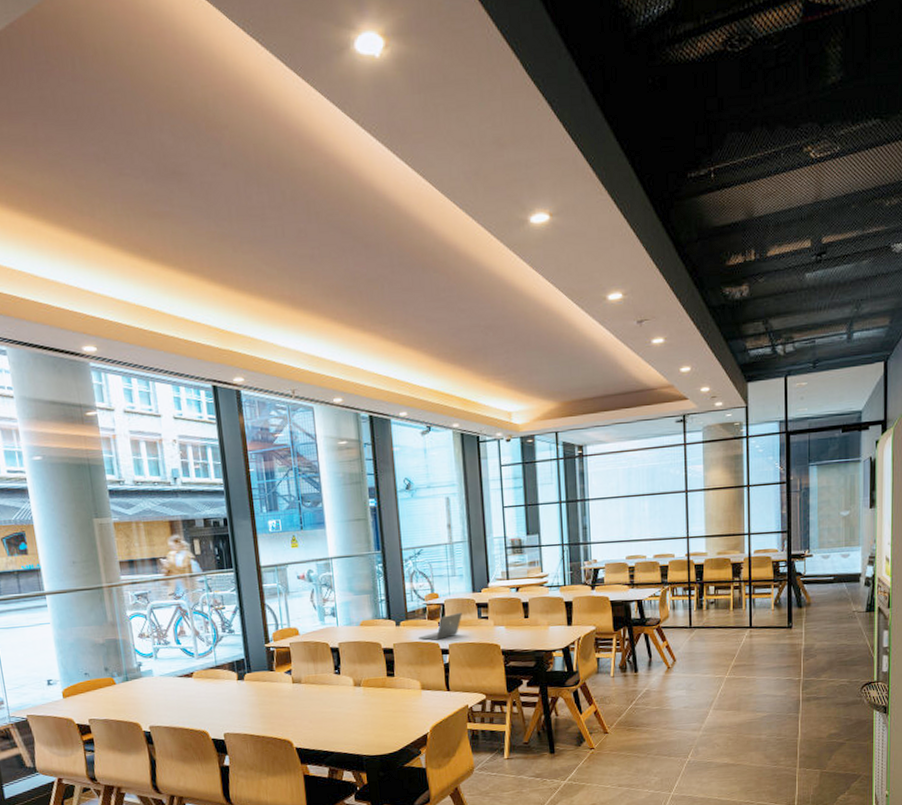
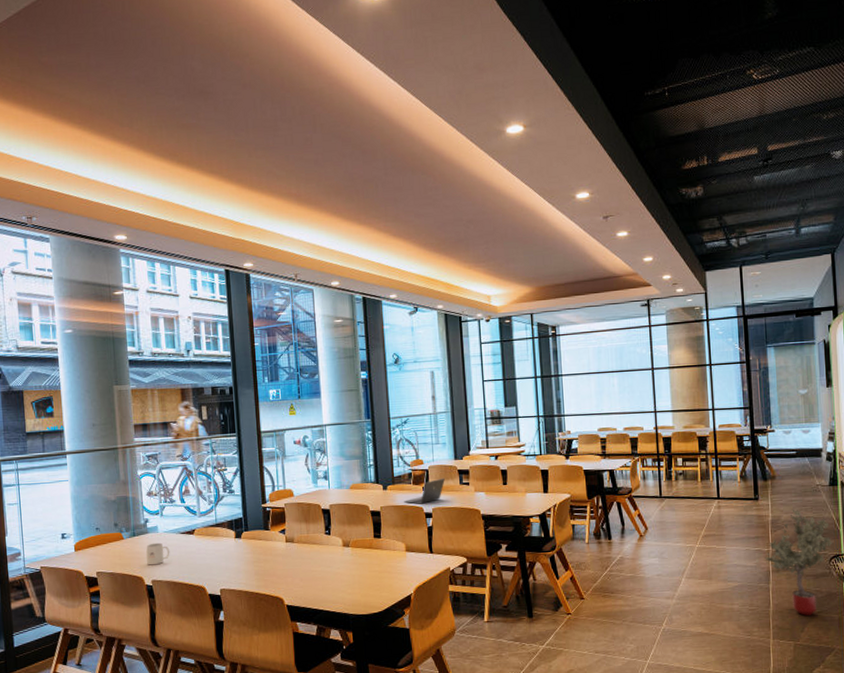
mug: none [141,686,168,711] -> present [145,542,170,565]
potted tree: none [795,636,866,744] -> present [765,509,833,616]

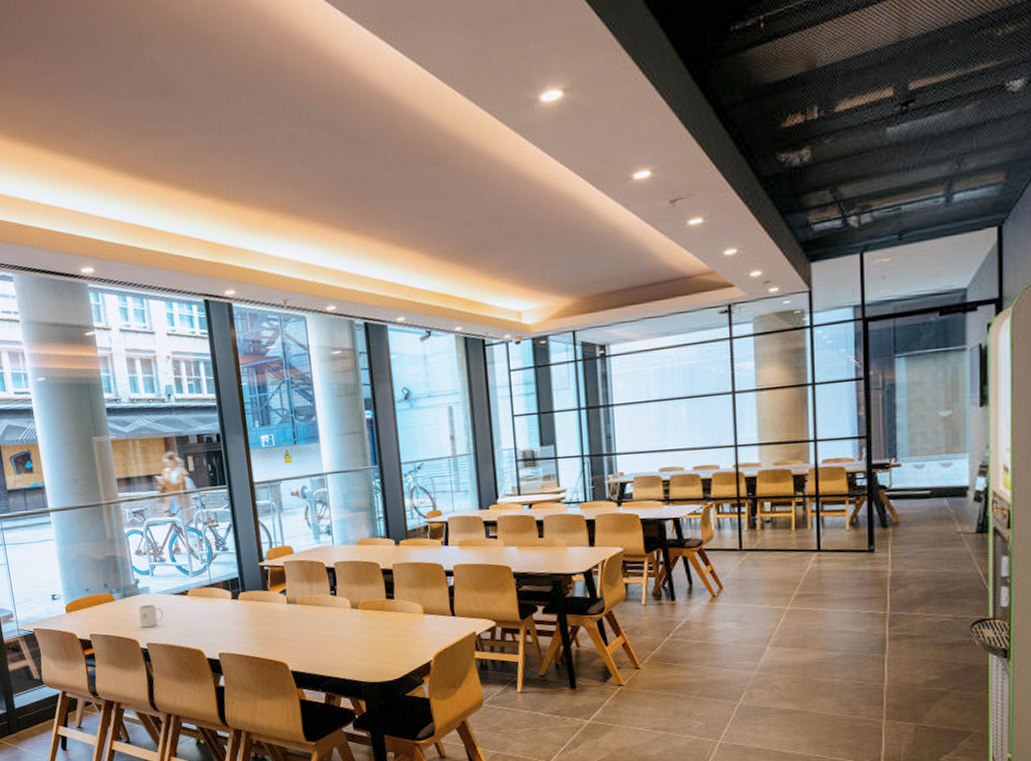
laptop: present [404,478,445,504] -> none [420,530,468,561]
potted tree: present [765,509,833,616] -> none [879,563,977,692]

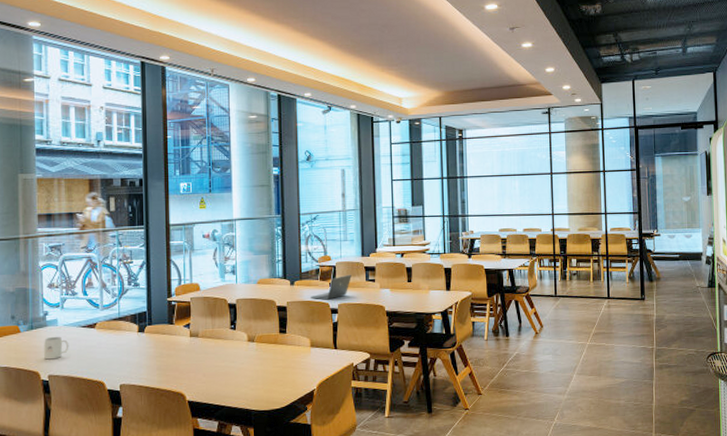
laptop: none [420,530,468,561] -> present [311,274,352,300]

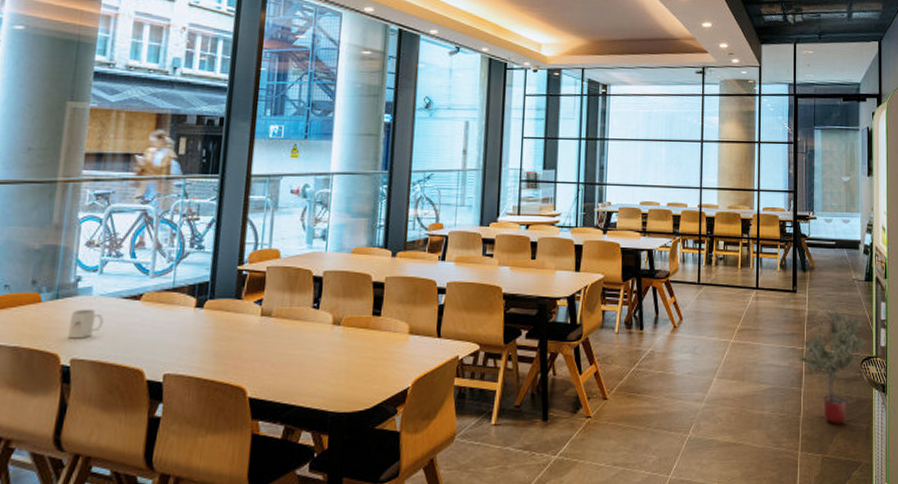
laptop: present [311,274,352,300] -> none [414,246,466,277]
potted tree: none [649,309,710,410] -> present [798,304,865,425]

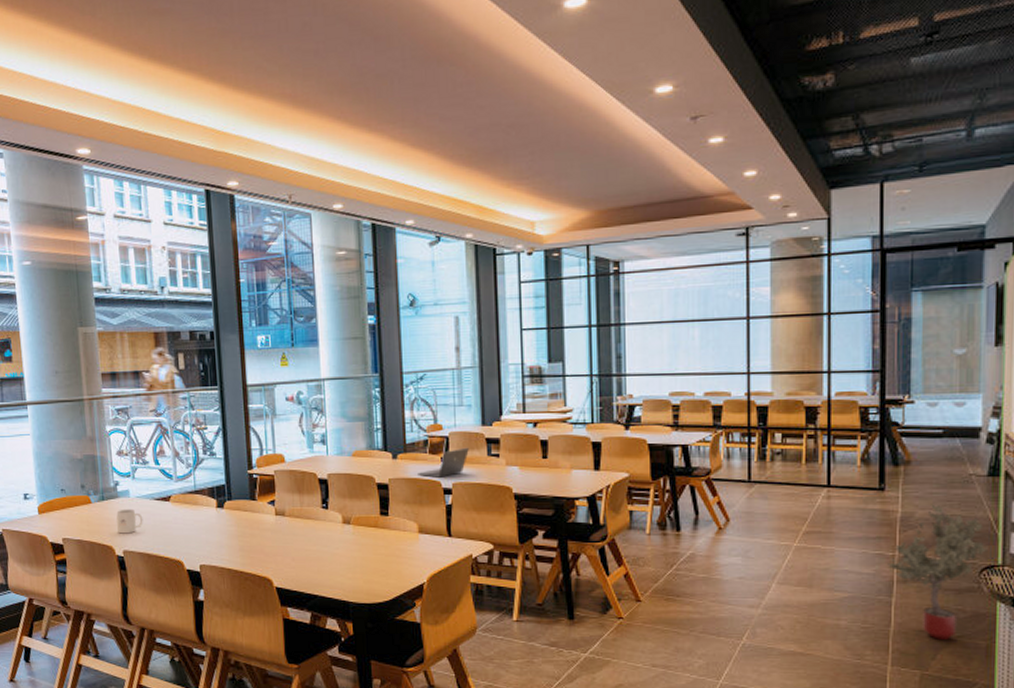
laptop: none [414,246,466,277] -> present [418,447,469,478]

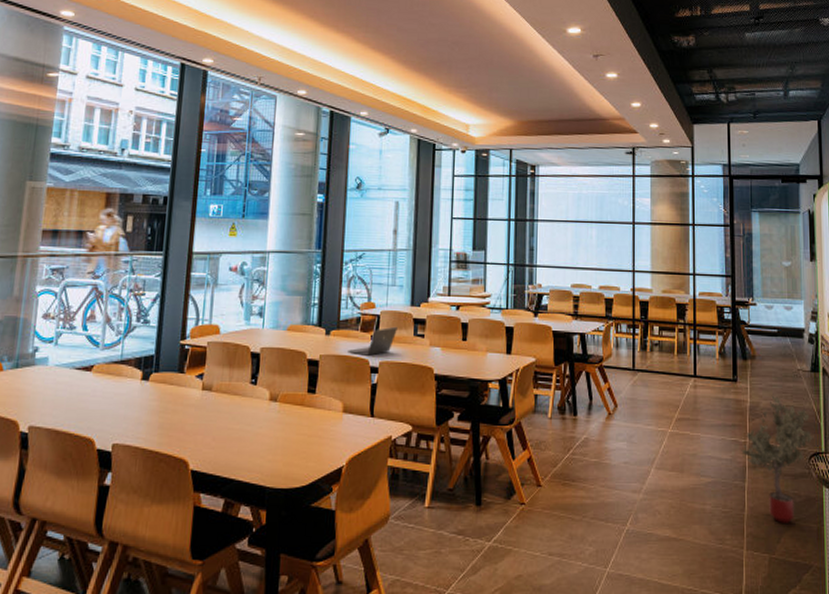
mug: present [116,509,143,534] -> none [26,378,59,407]

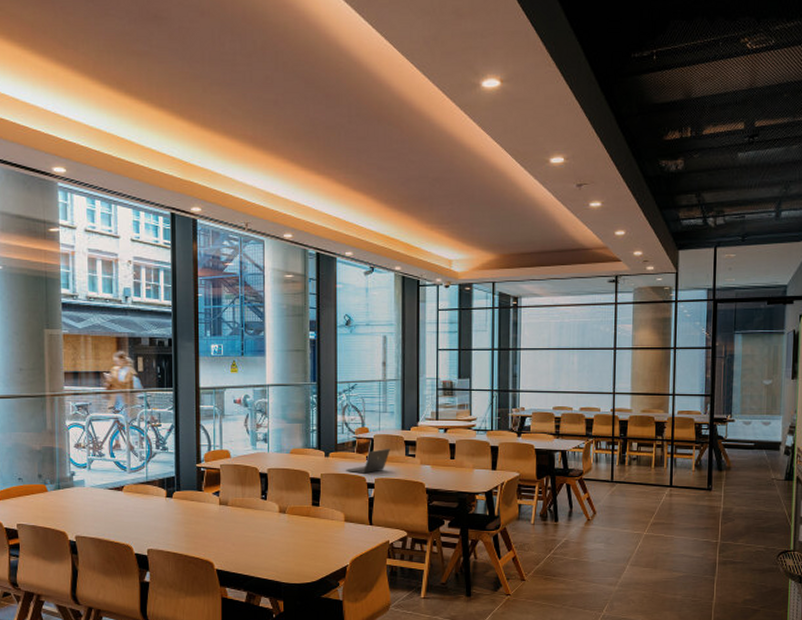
potted tree: present [741,395,813,523] -> none [712,501,783,610]

